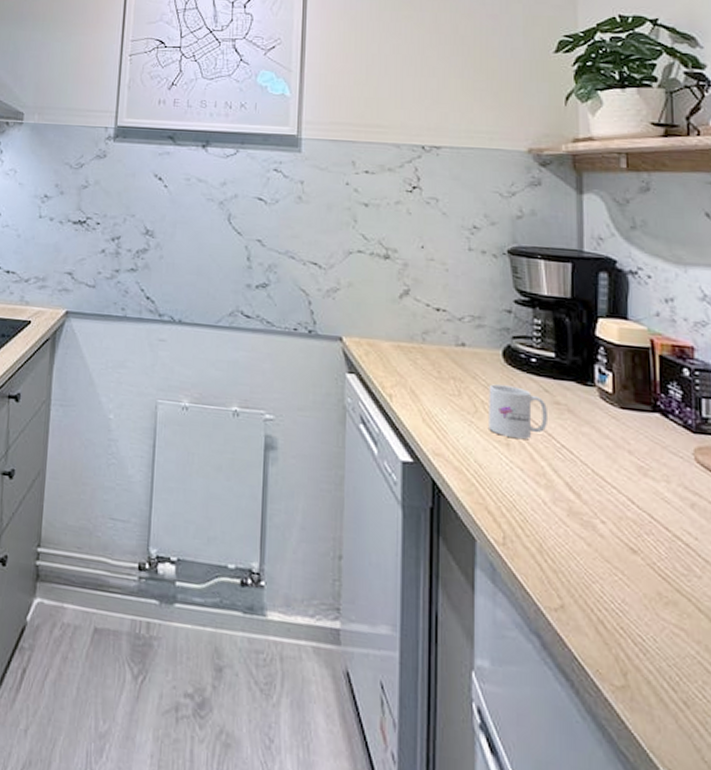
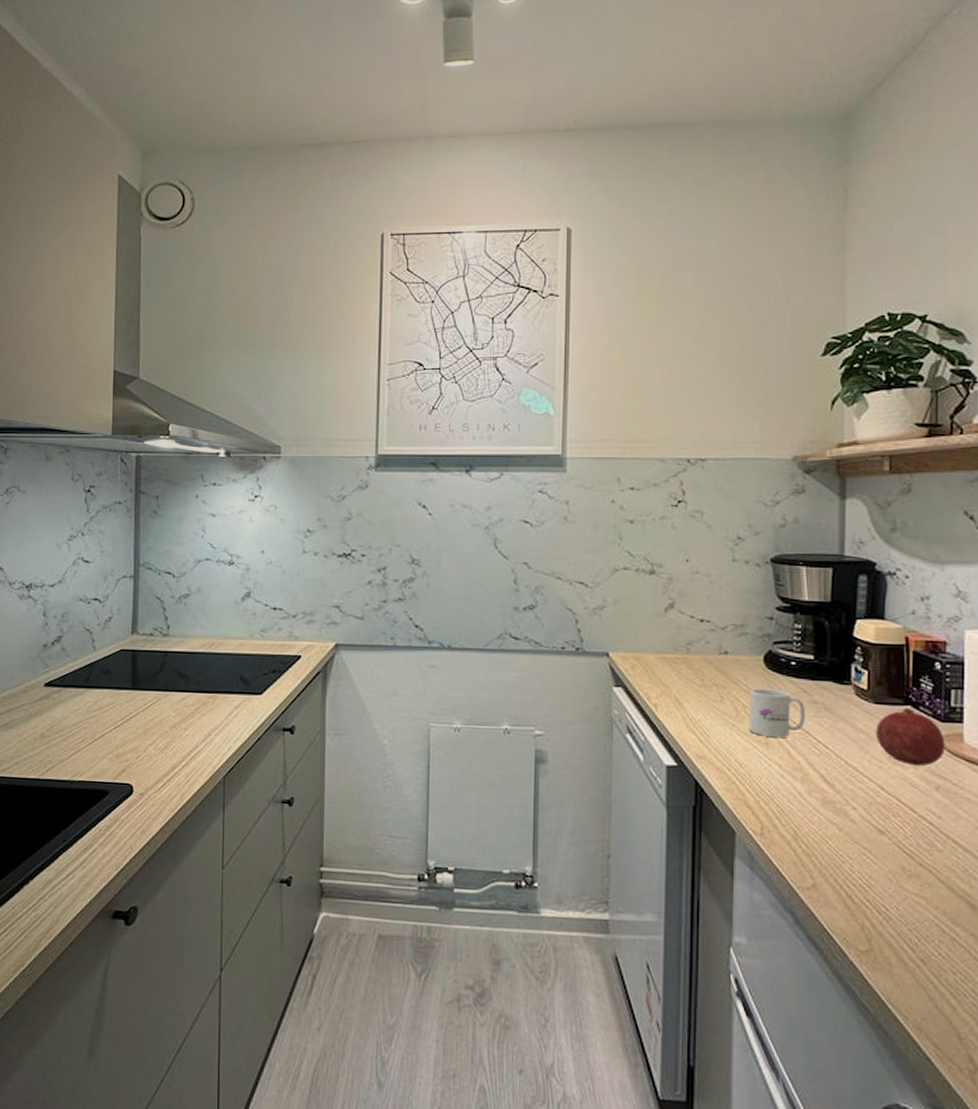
fruit: none [623,416,698,480] -> present [876,708,945,766]

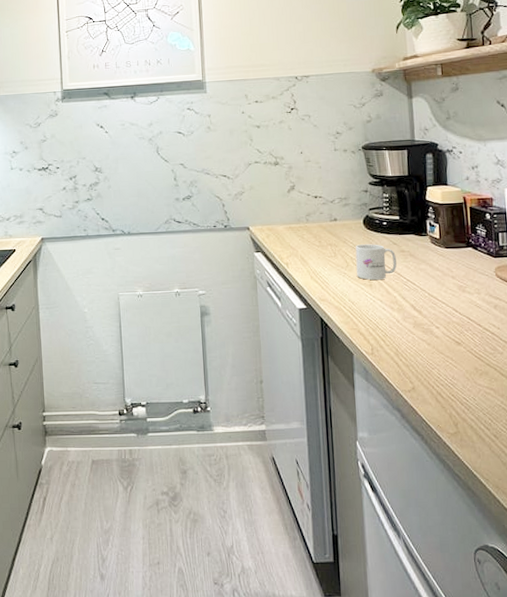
fruit: present [876,708,945,766] -> none [448,250,498,291]

